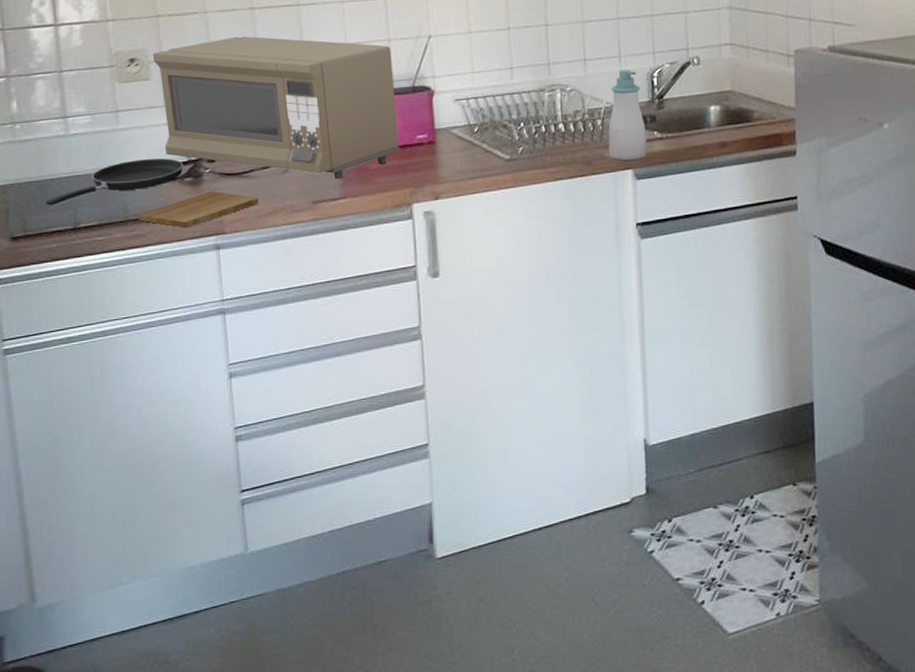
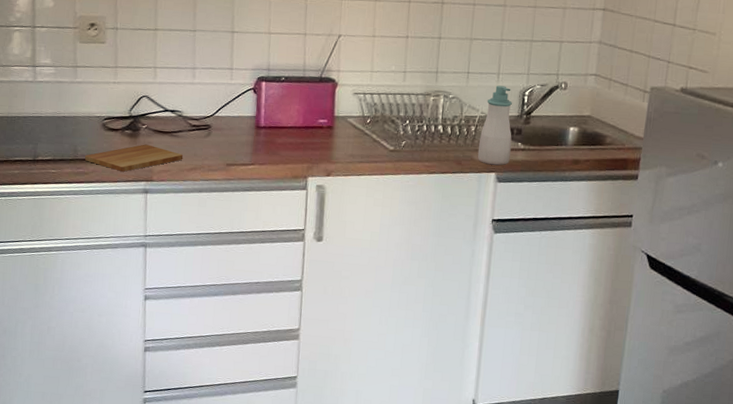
frying pan: present [46,158,184,206] -> none [13,109,126,139]
microwave: present [152,36,401,180] -> none [109,15,306,149]

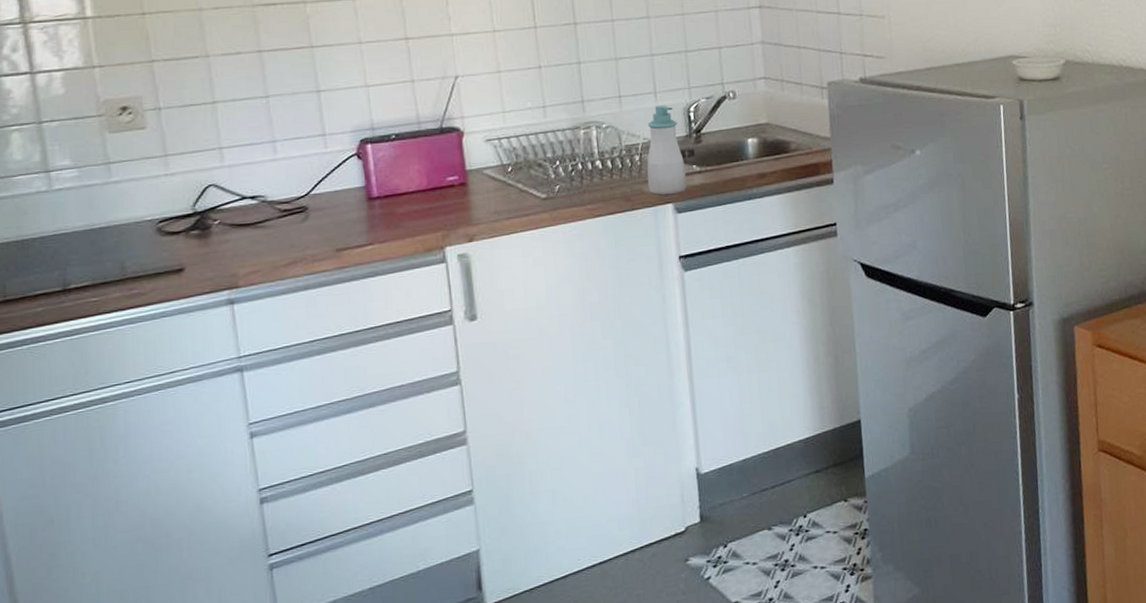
cutting board: present [85,144,183,172] -> none [138,243,277,284]

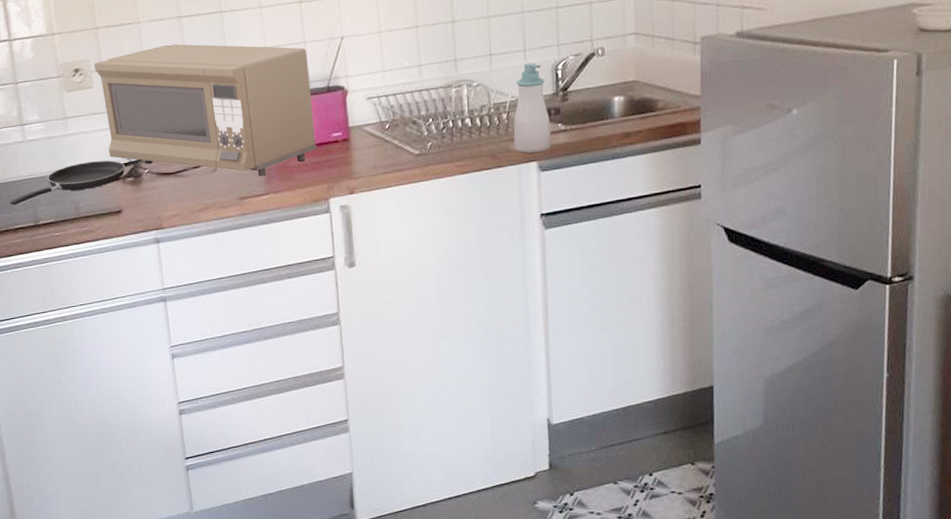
frying pan: none [28,211,189,268] -> present [10,160,125,206]
microwave: none [147,80,430,226] -> present [93,43,318,177]

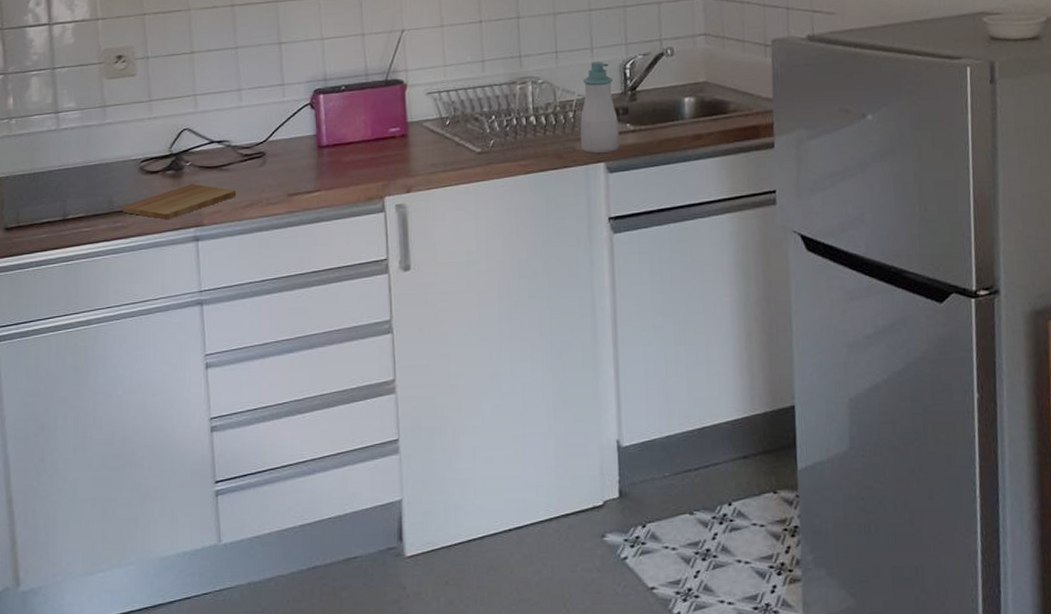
frying pan: present [10,160,125,206] -> none [38,152,166,198]
cutting board: none [88,190,192,224] -> present [123,184,237,220]
microwave: present [93,43,318,177] -> none [138,32,373,173]

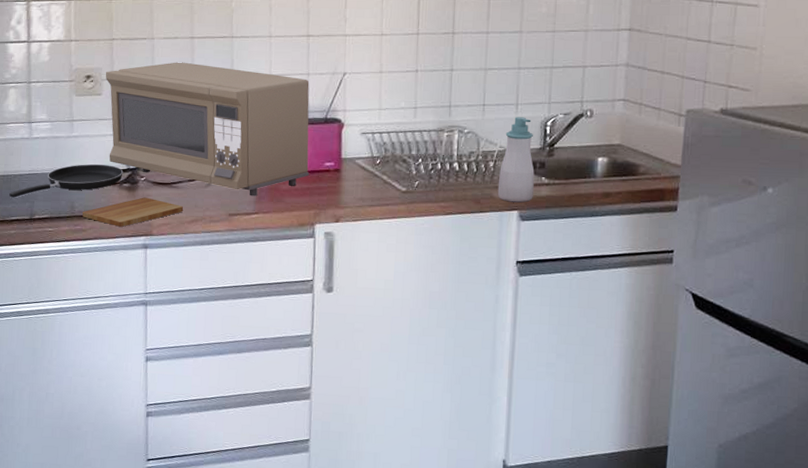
frying pan: none [38,152,166,198] -> present [9,164,123,198]
microwave: none [138,32,373,173] -> present [105,62,310,197]

